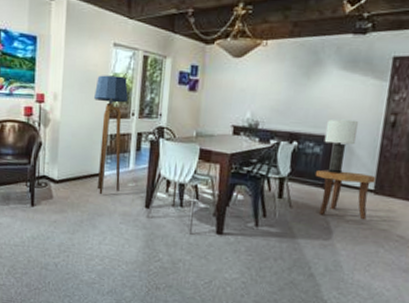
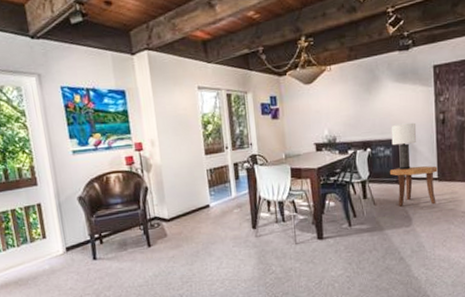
floor lamp: present [94,75,128,195] -> none [188,115,227,225]

